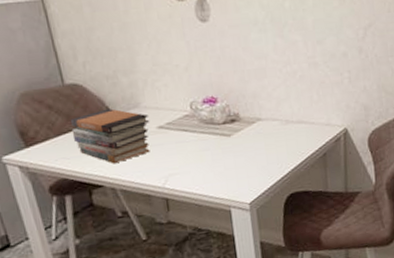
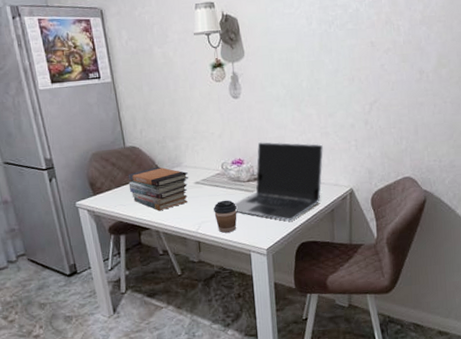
coffee cup: none [183,146,213,187] -> present [214,200,238,233]
laptop: none [208,75,312,169] -> present [234,142,323,221]

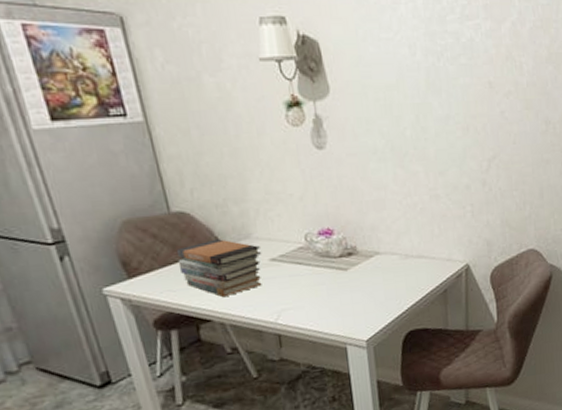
coffee cup: present [214,200,238,233] -> none [296,280,328,323]
laptop: present [234,142,323,221] -> none [323,206,433,305]

